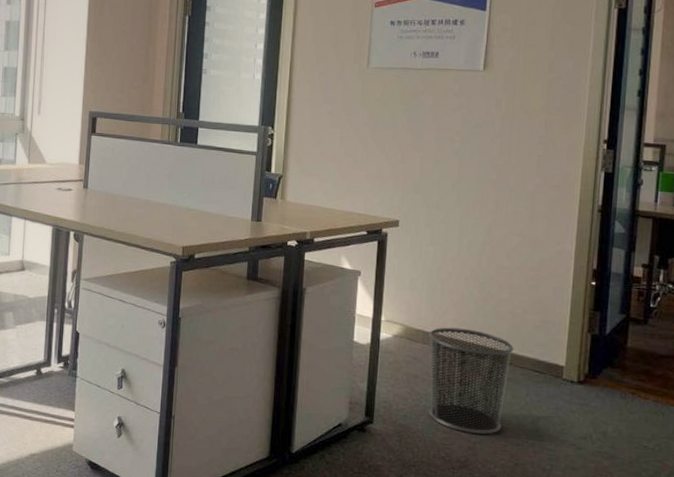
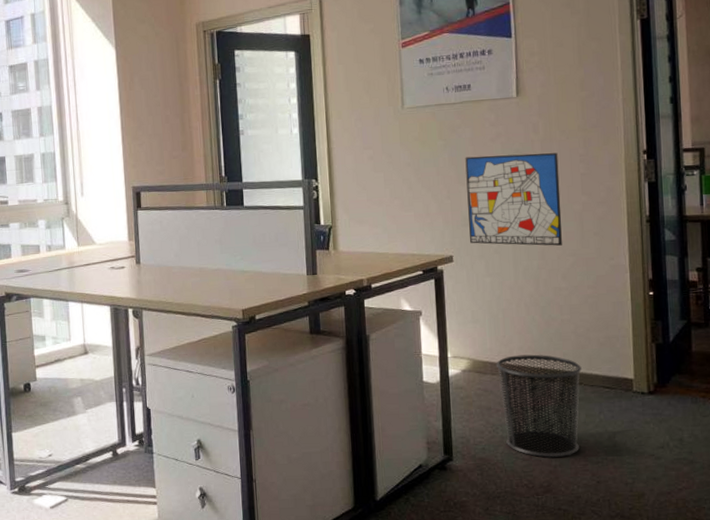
wall art: none [417,124,518,224] -> present [465,153,562,246]

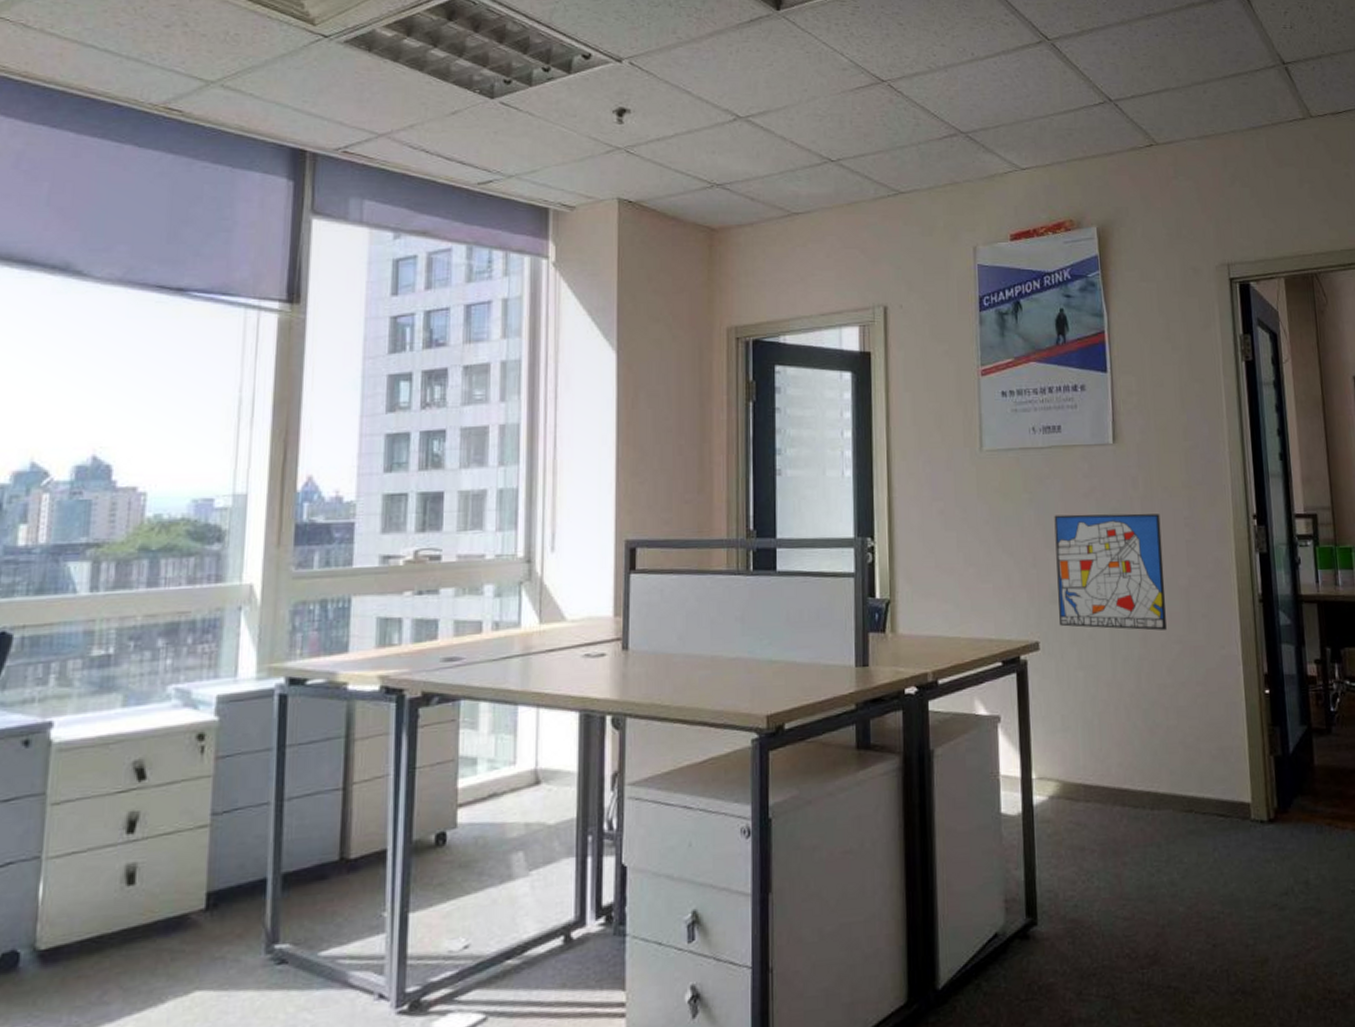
waste bin: present [496,354,582,458] -> none [1090,772,1192,915]

